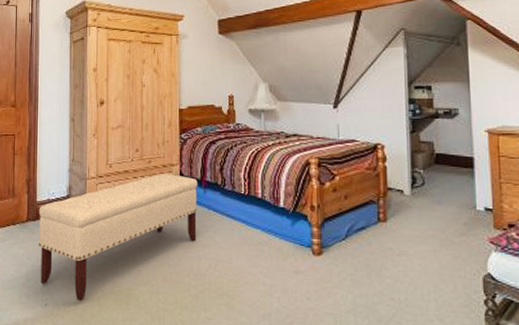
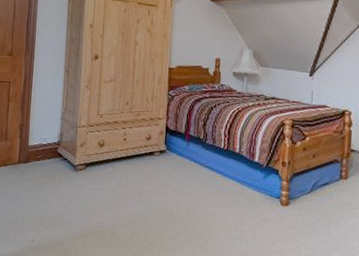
bench: present [38,174,198,302] -> none [28,126,182,239]

